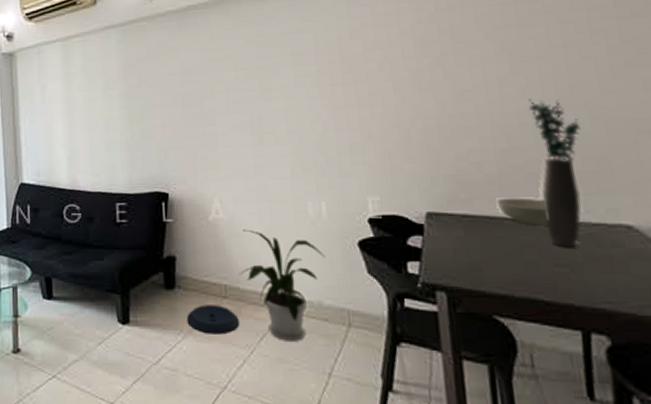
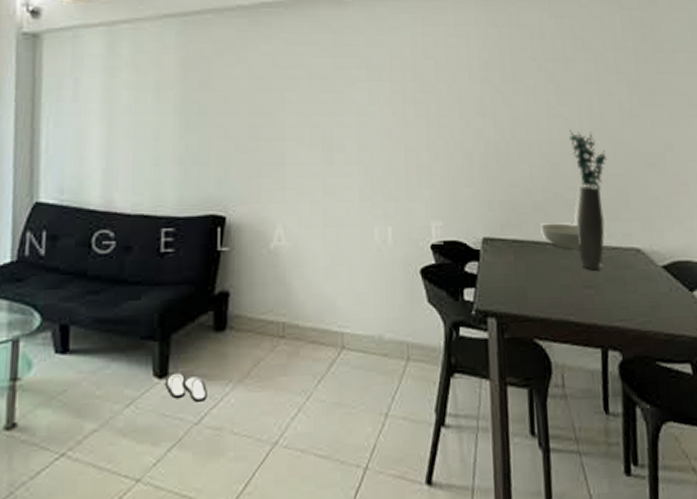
slippers: none [128,321,163,346] -> present [166,372,207,402]
robot vacuum: present [187,305,240,335] -> none [237,346,297,382]
house plant: present [239,229,326,342] -> none [299,258,389,382]

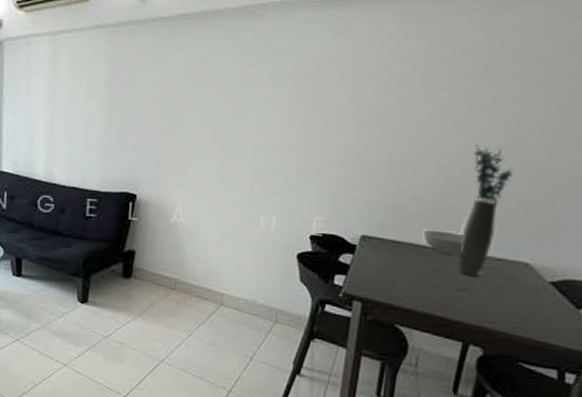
slippers: present [166,372,207,402] -> none [86,301,115,324]

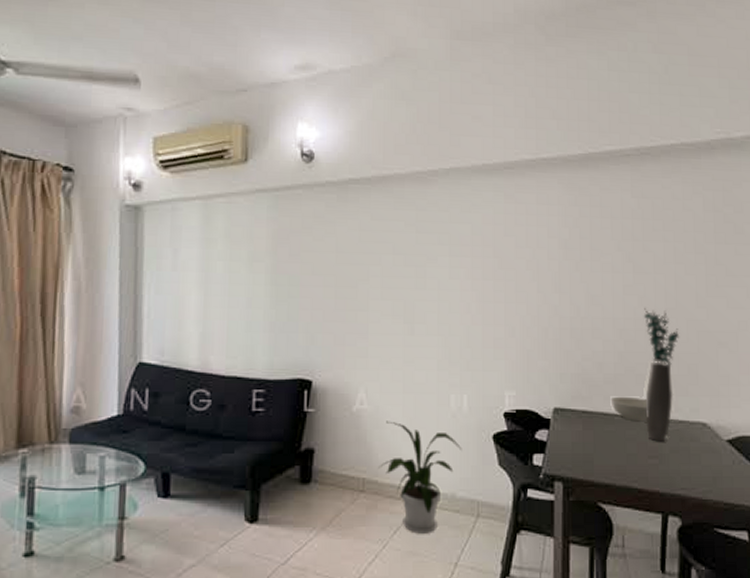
house plant: none [189,233,267,330] -> present [378,421,462,534]

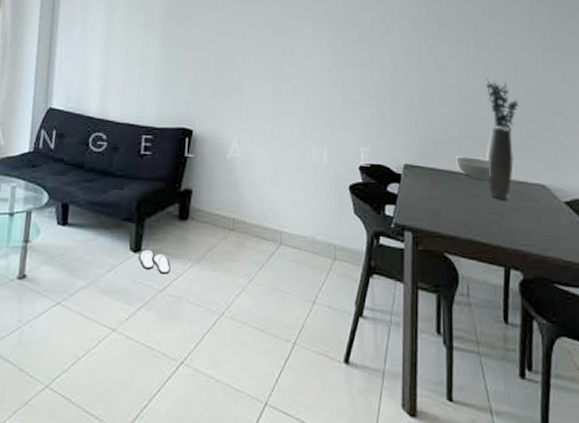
slippers: none [256,519,293,545] -> present [139,249,171,274]
house plant: present [378,421,462,534] -> none [247,168,322,272]

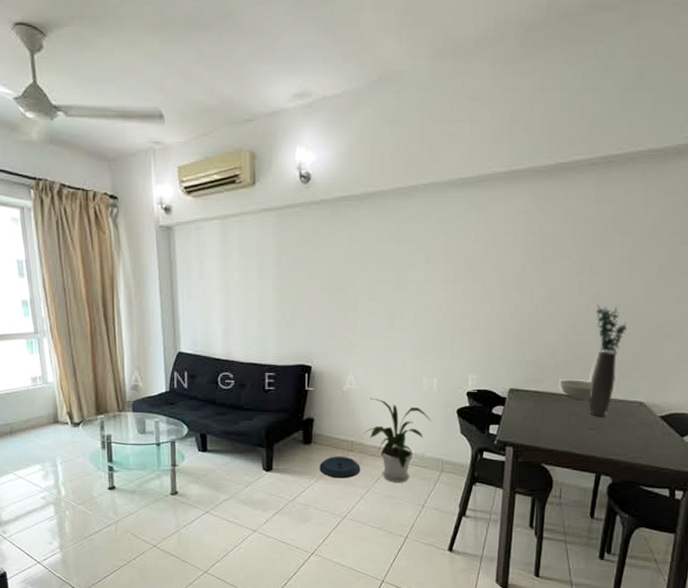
slippers: present [139,249,171,274] -> none [271,468,299,488]
robot vacuum: none [195,236,243,264] -> present [319,456,361,479]
house plant: none [247,168,322,272] -> present [364,397,431,483]

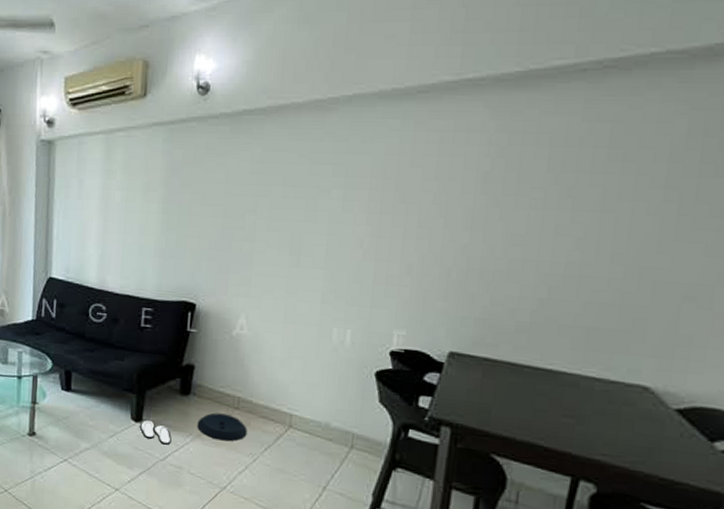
slippers: none [271,468,299,488] -> present [140,420,172,445]
house plant: present [364,397,431,483] -> none [254,347,341,456]
bowl: present [559,379,591,401] -> none [521,346,569,378]
vase: present [588,304,627,417] -> none [563,250,627,402]

